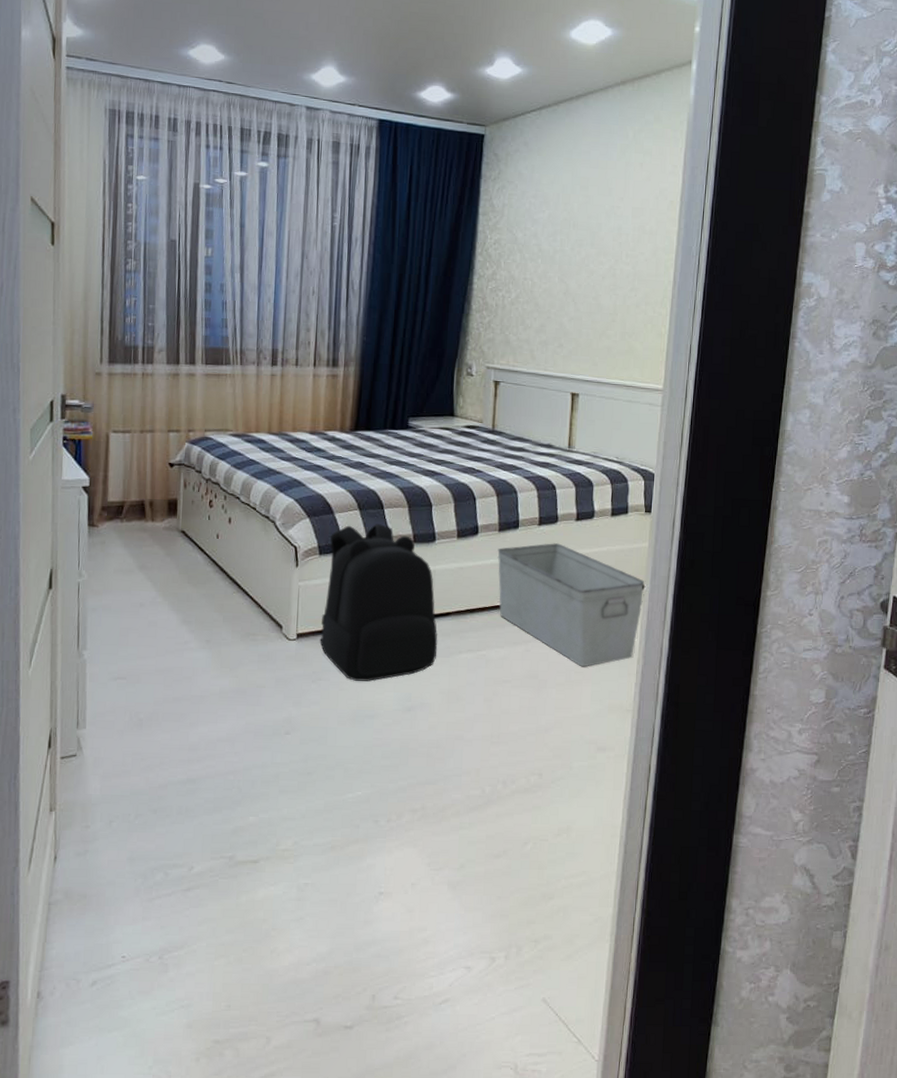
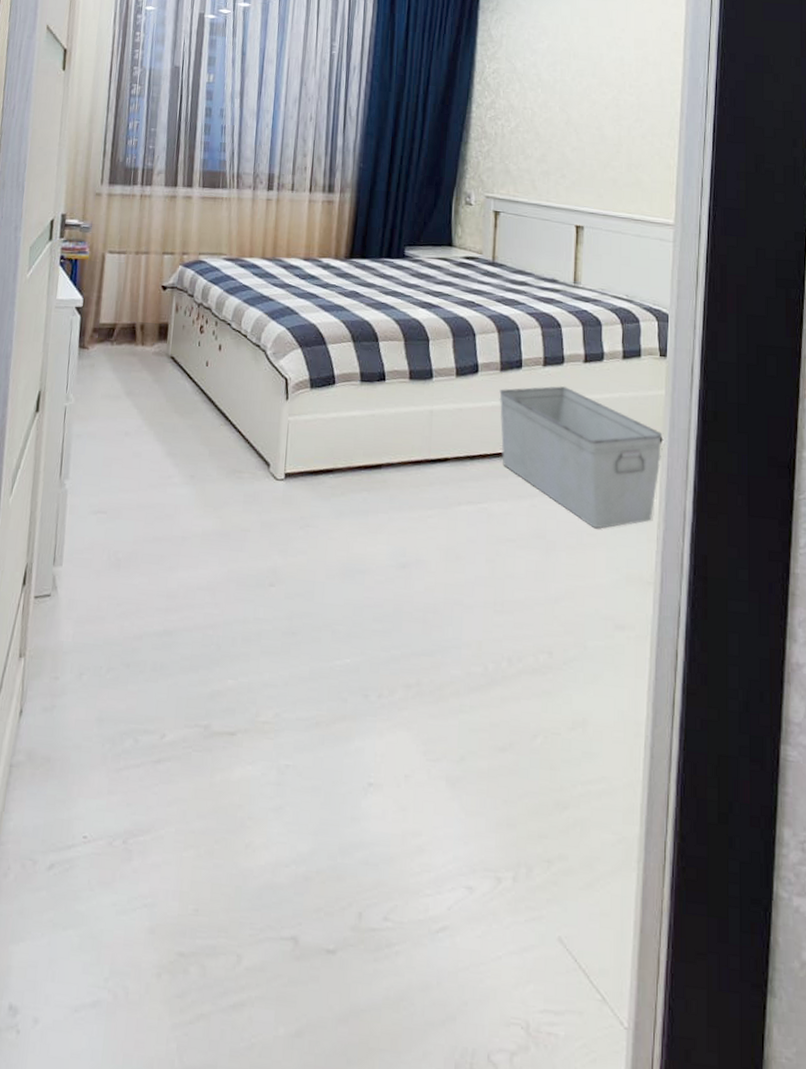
backpack: present [320,523,438,682] -> none [309,356,435,532]

